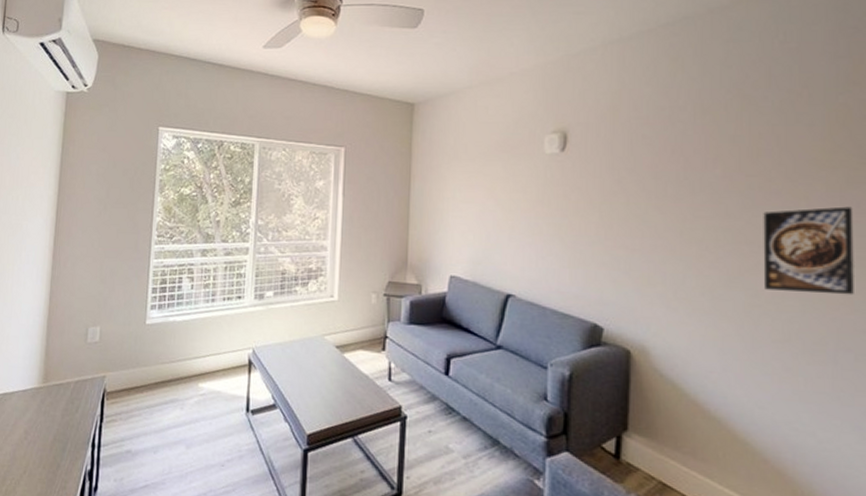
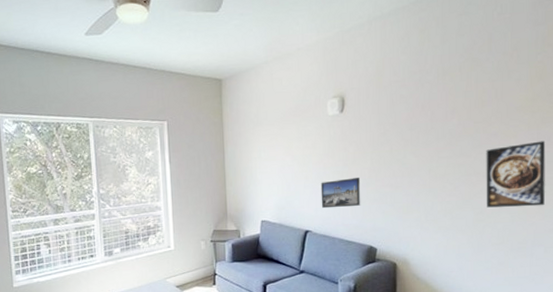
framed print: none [529,233,584,270] -> present [320,178,361,209]

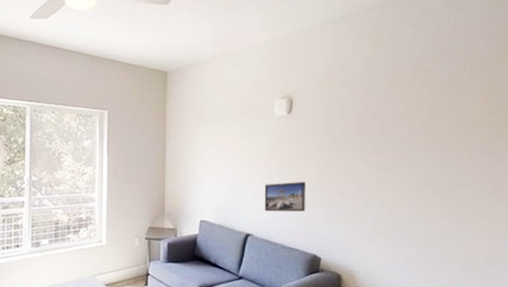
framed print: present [486,141,546,208] -> none [437,157,499,224]

